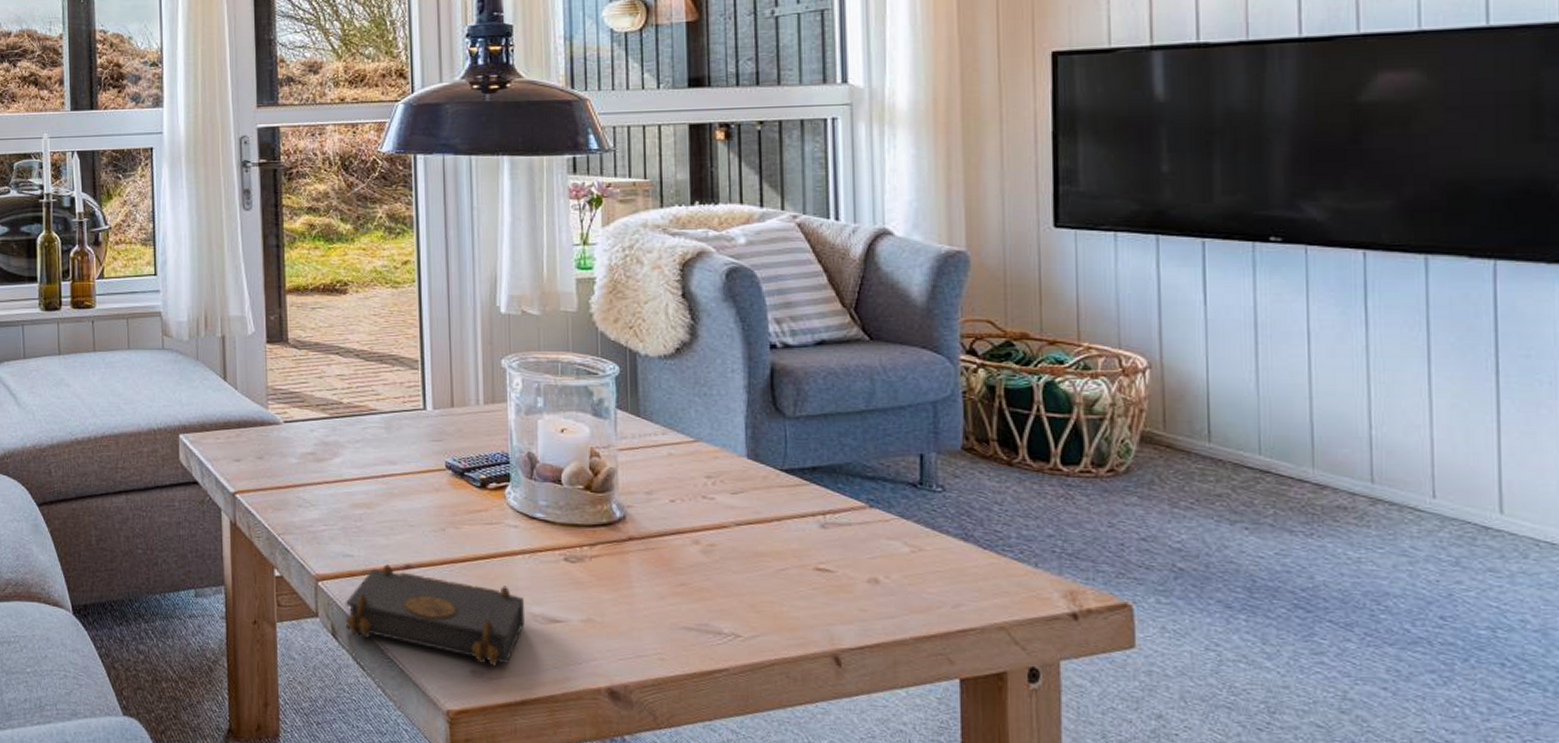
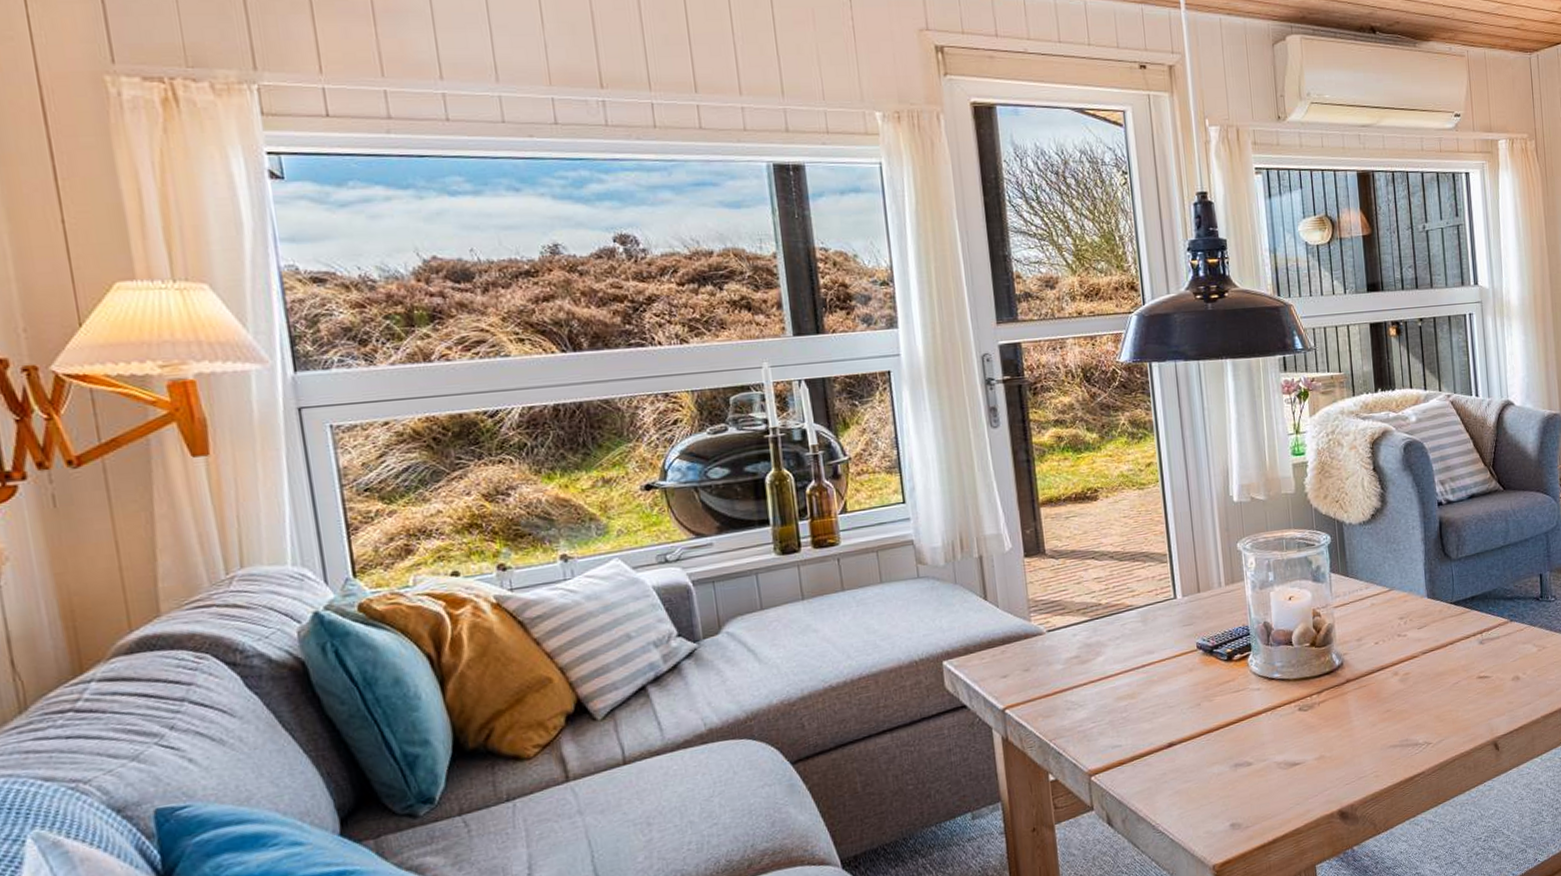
book: present [345,563,524,667] -> none [1117,743,1271,819]

